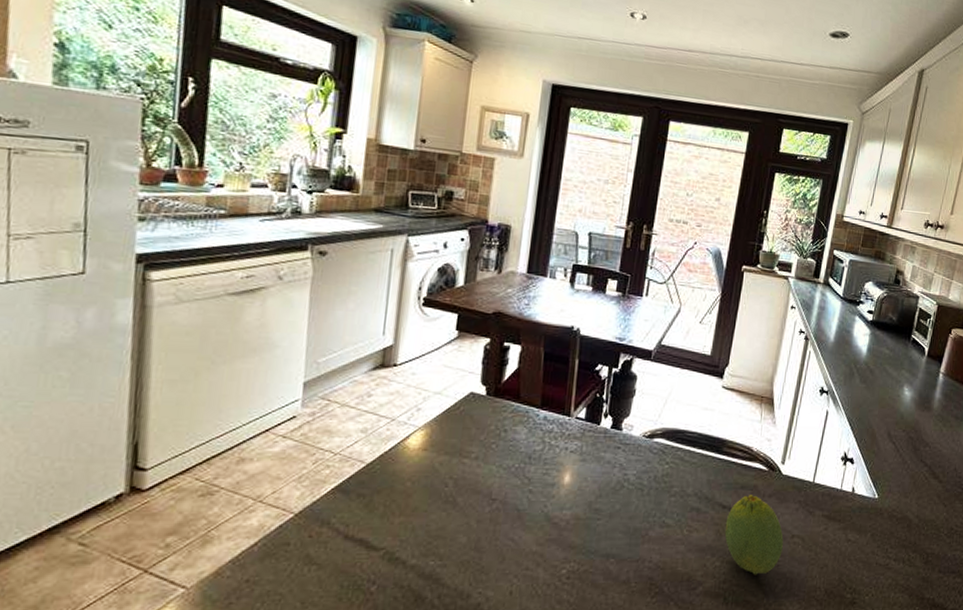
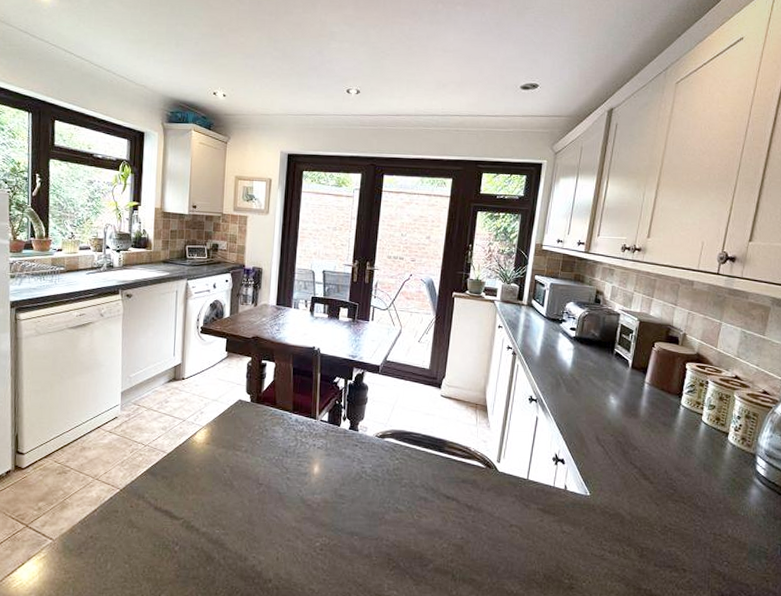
fruit: present [724,495,784,575] -> none [450,488,503,557]

